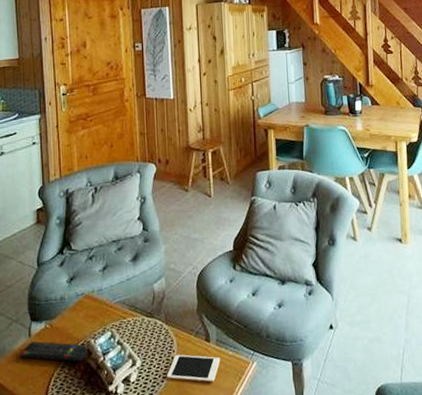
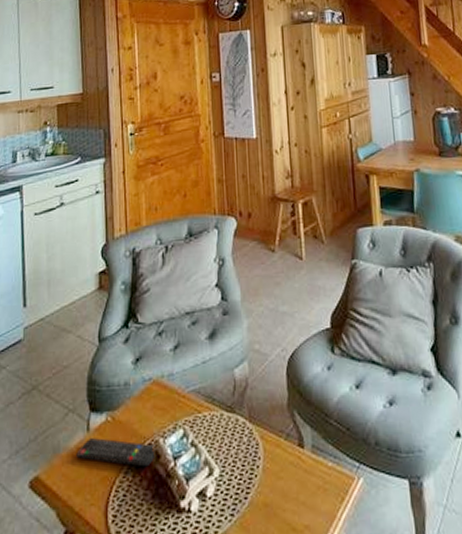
cell phone: present [166,354,221,383] -> none [250,462,318,503]

